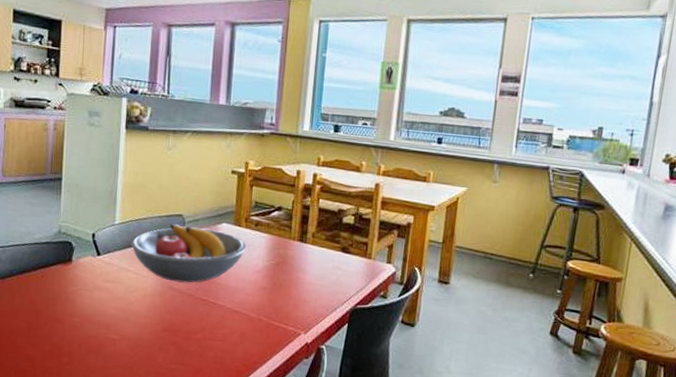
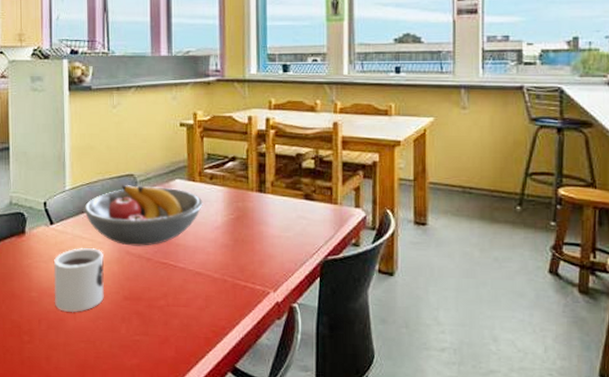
mug: none [95,280,147,340] -> present [53,248,104,313]

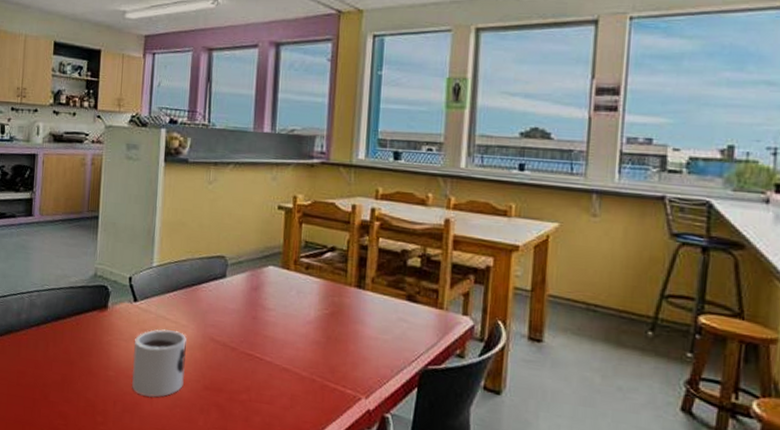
fruit bowl: present [83,185,203,246] -> none [169,266,297,335]

